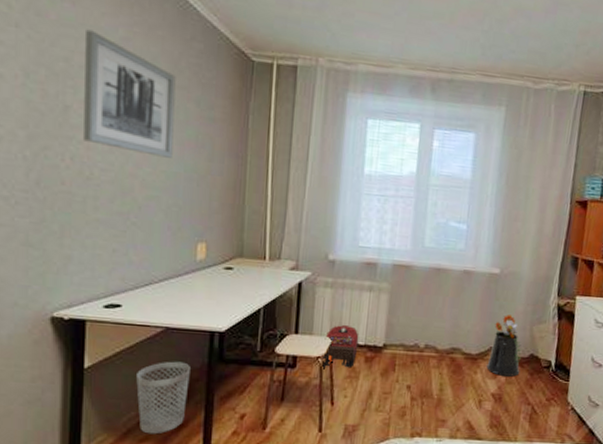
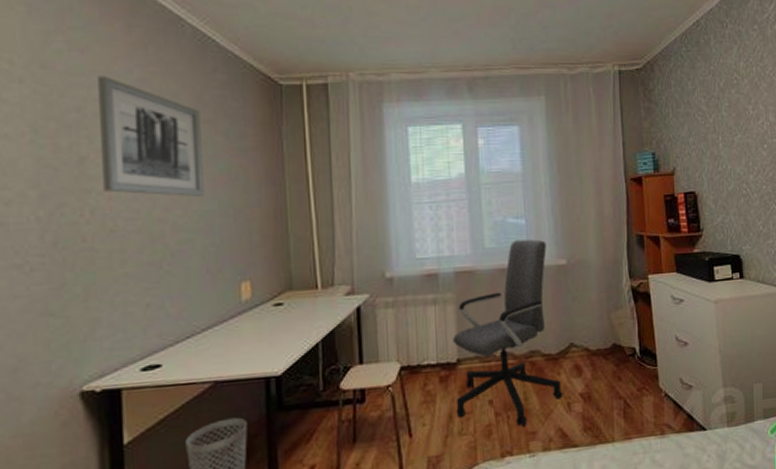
backpack: present [321,325,359,368] -> none [392,345,430,397]
office chair: none [376,243,484,413] -> present [453,239,563,426]
watering can: present [486,314,521,377] -> none [569,305,605,373]

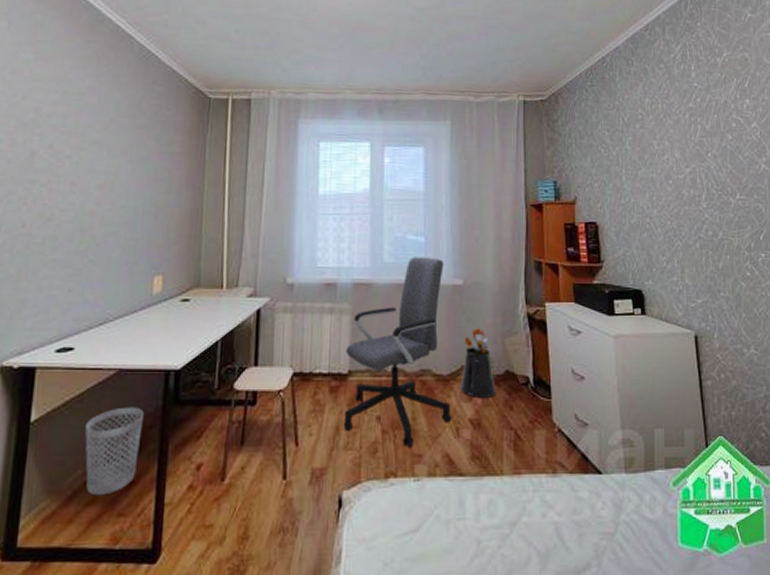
wall art: present [98,75,204,197] -> none [47,82,137,193]
watering can: none [569,305,605,373] -> present [460,328,497,398]

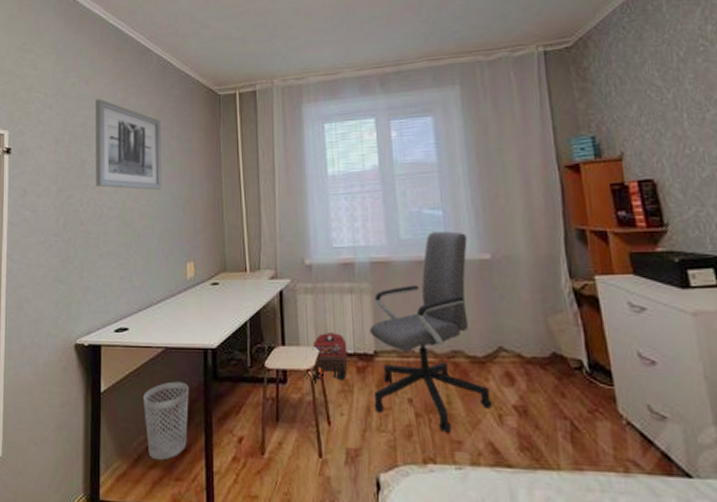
wall art: none [47,82,137,193] -> present [96,98,162,190]
backpack: none [283,353,322,403] -> present [311,333,348,382]
watering can: present [460,328,497,398] -> none [498,306,544,383]

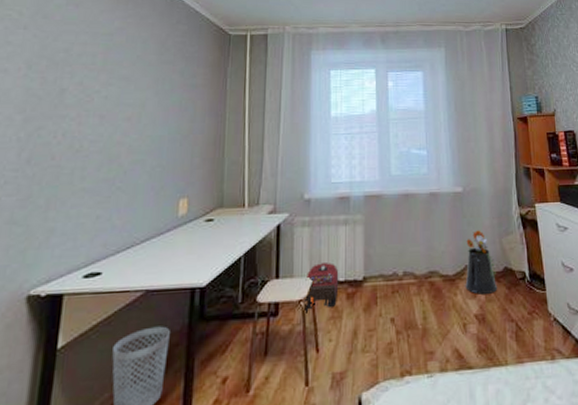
wall art: present [96,98,162,190] -> none [76,24,163,123]
office chair: present [370,231,493,433] -> none [360,168,459,346]
watering can: none [498,306,544,383] -> present [465,230,498,294]

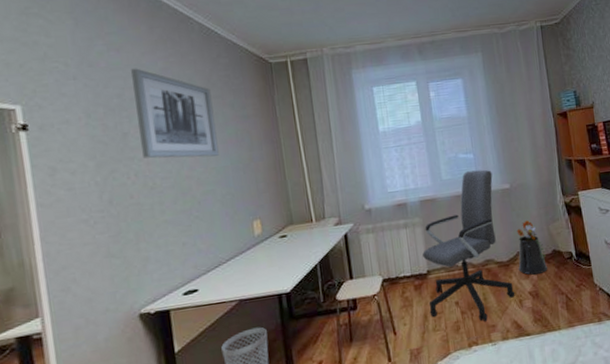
wall art: none [76,24,163,123] -> present [131,68,219,159]
backpack: present [303,263,339,312] -> none [376,261,407,304]
office chair: none [360,168,459,346] -> present [422,169,515,321]

